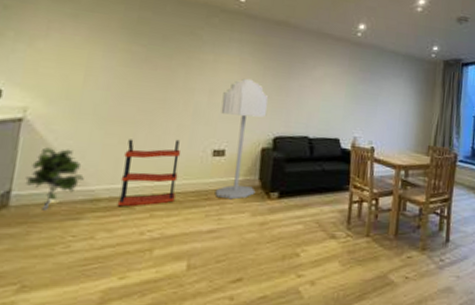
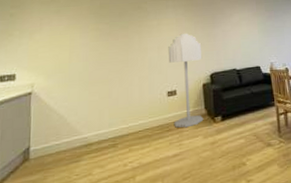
indoor plant: present [25,147,84,210] -> none [38,109,79,159]
shelving unit: present [117,139,181,206] -> none [104,88,145,146]

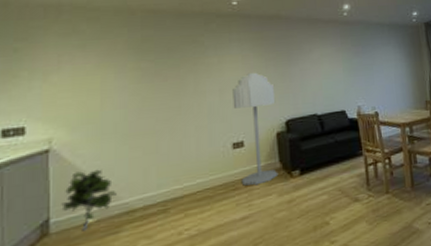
indoor plant: none [38,109,79,159] -> present [61,169,116,231]

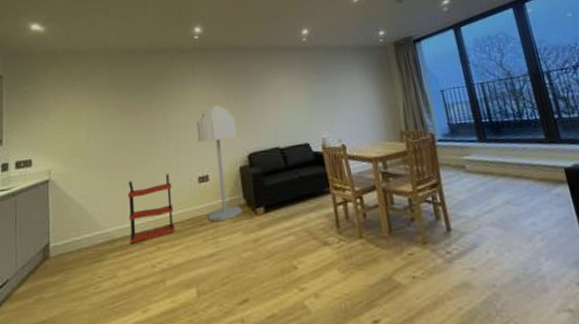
indoor plant: present [61,169,116,231] -> none [58,199,100,257]
shelving unit: none [151,140,205,212] -> present [128,173,175,243]

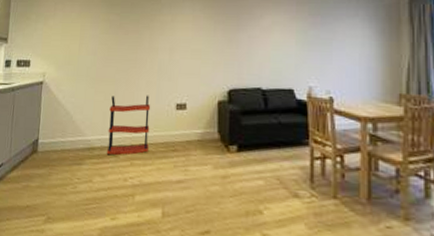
floor lamp: present [197,105,243,222] -> none [180,34,221,152]

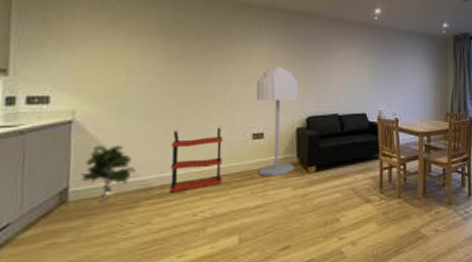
indoor plant: none [46,104,83,156] -> present [81,145,136,203]
floor lamp: none [180,34,221,152] -> present [256,66,299,177]

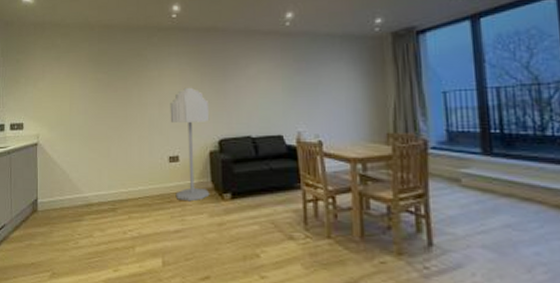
indoor plant: present [81,145,136,203] -> none [45,164,80,214]
shelving unit: present [169,127,224,192] -> none [104,150,145,209]

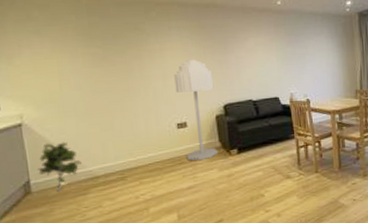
indoor plant: none [45,164,80,214] -> present [38,142,82,192]

